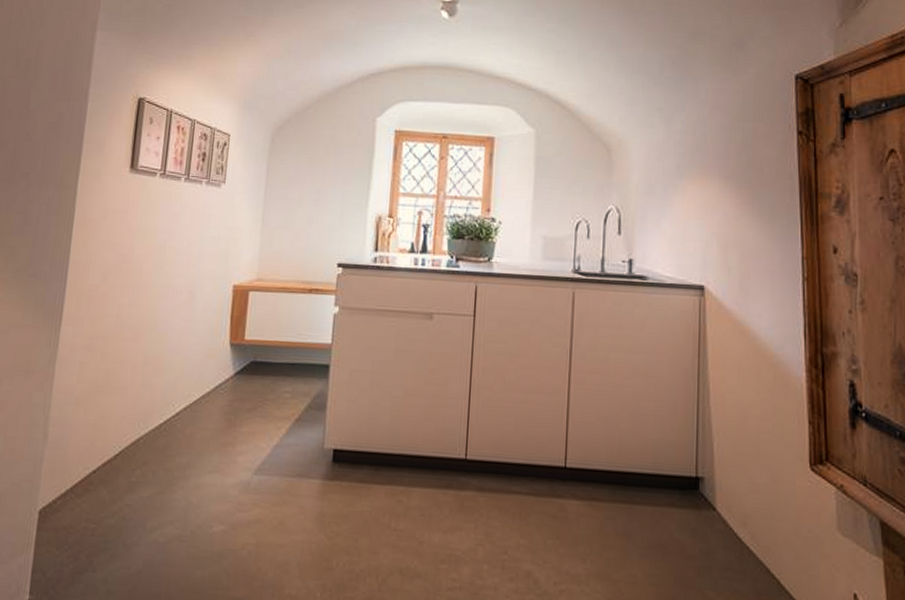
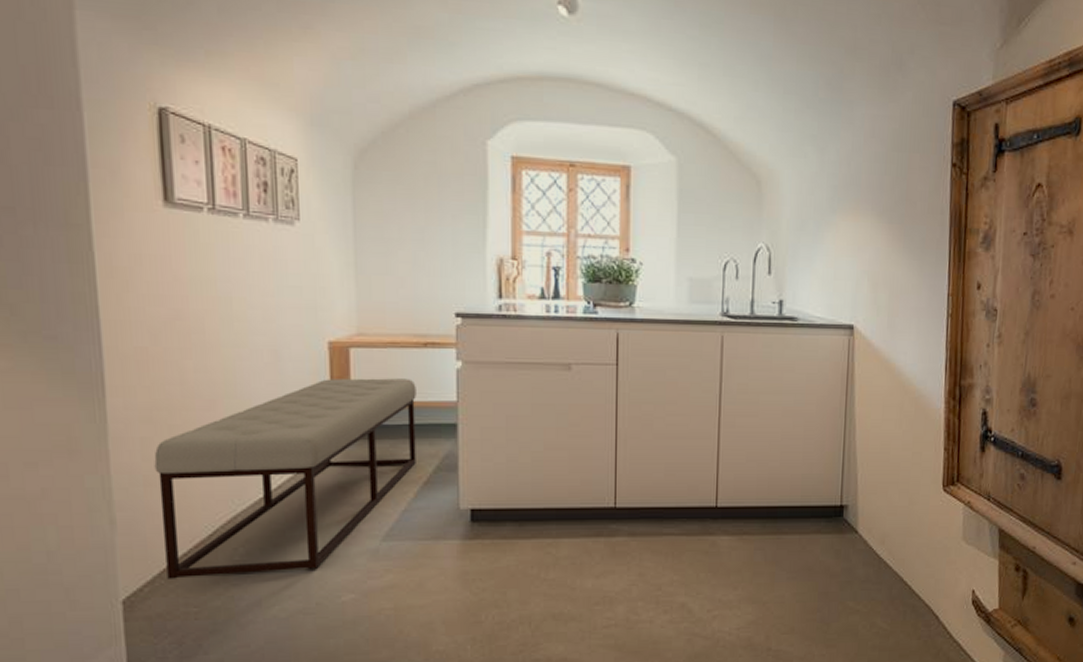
bench: none [77,318,299,496] -> present [154,378,416,579]

